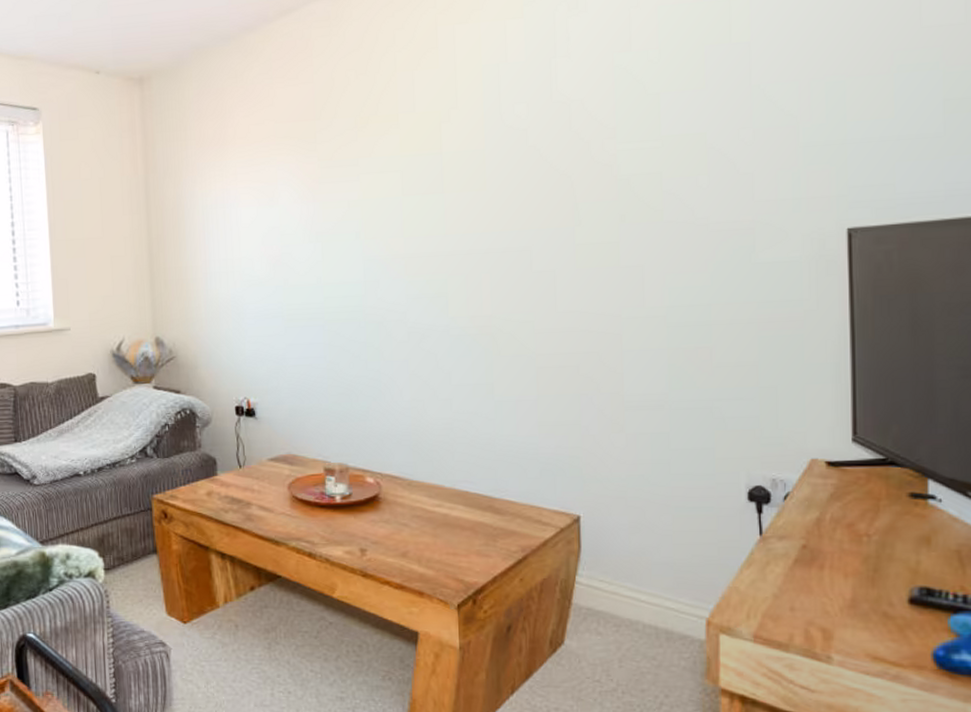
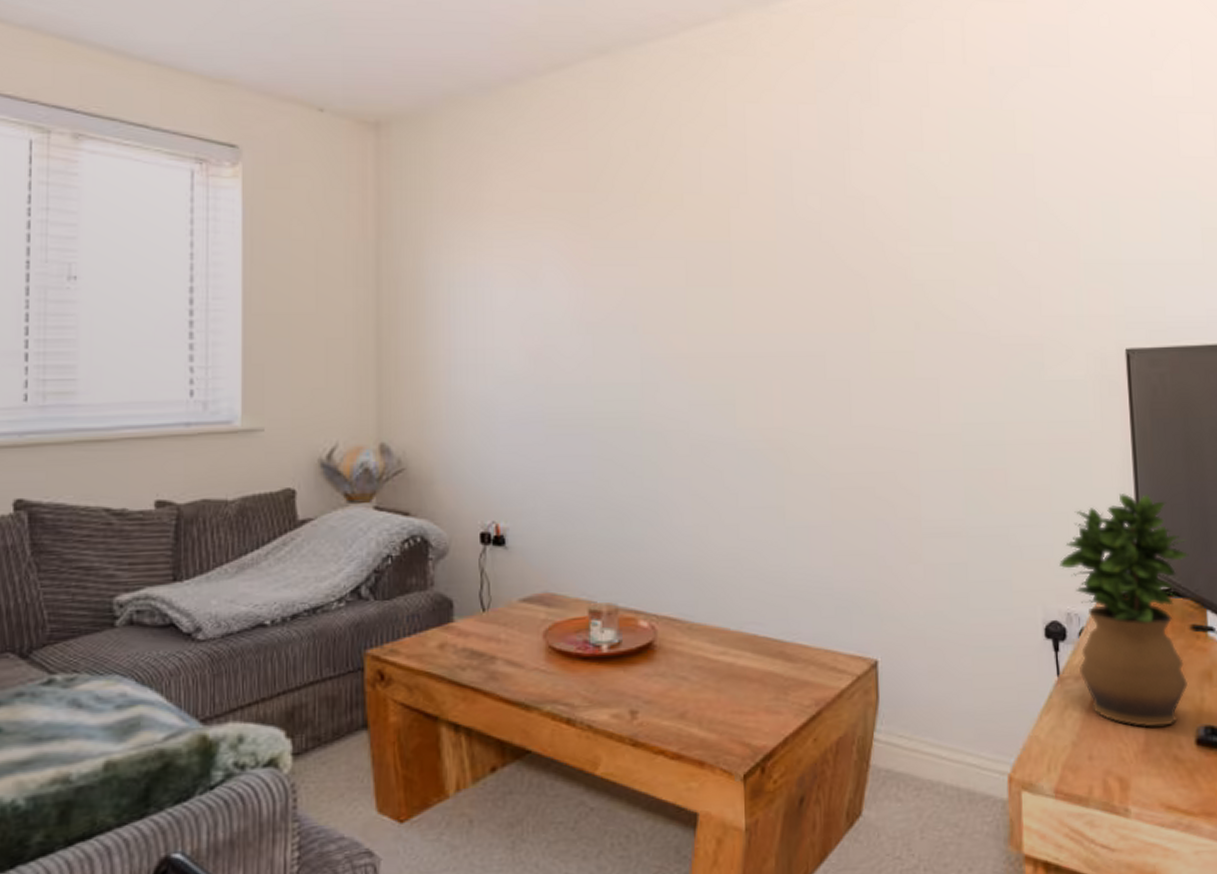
potted plant: none [766,369,910,585] -> present [1059,494,1189,727]

